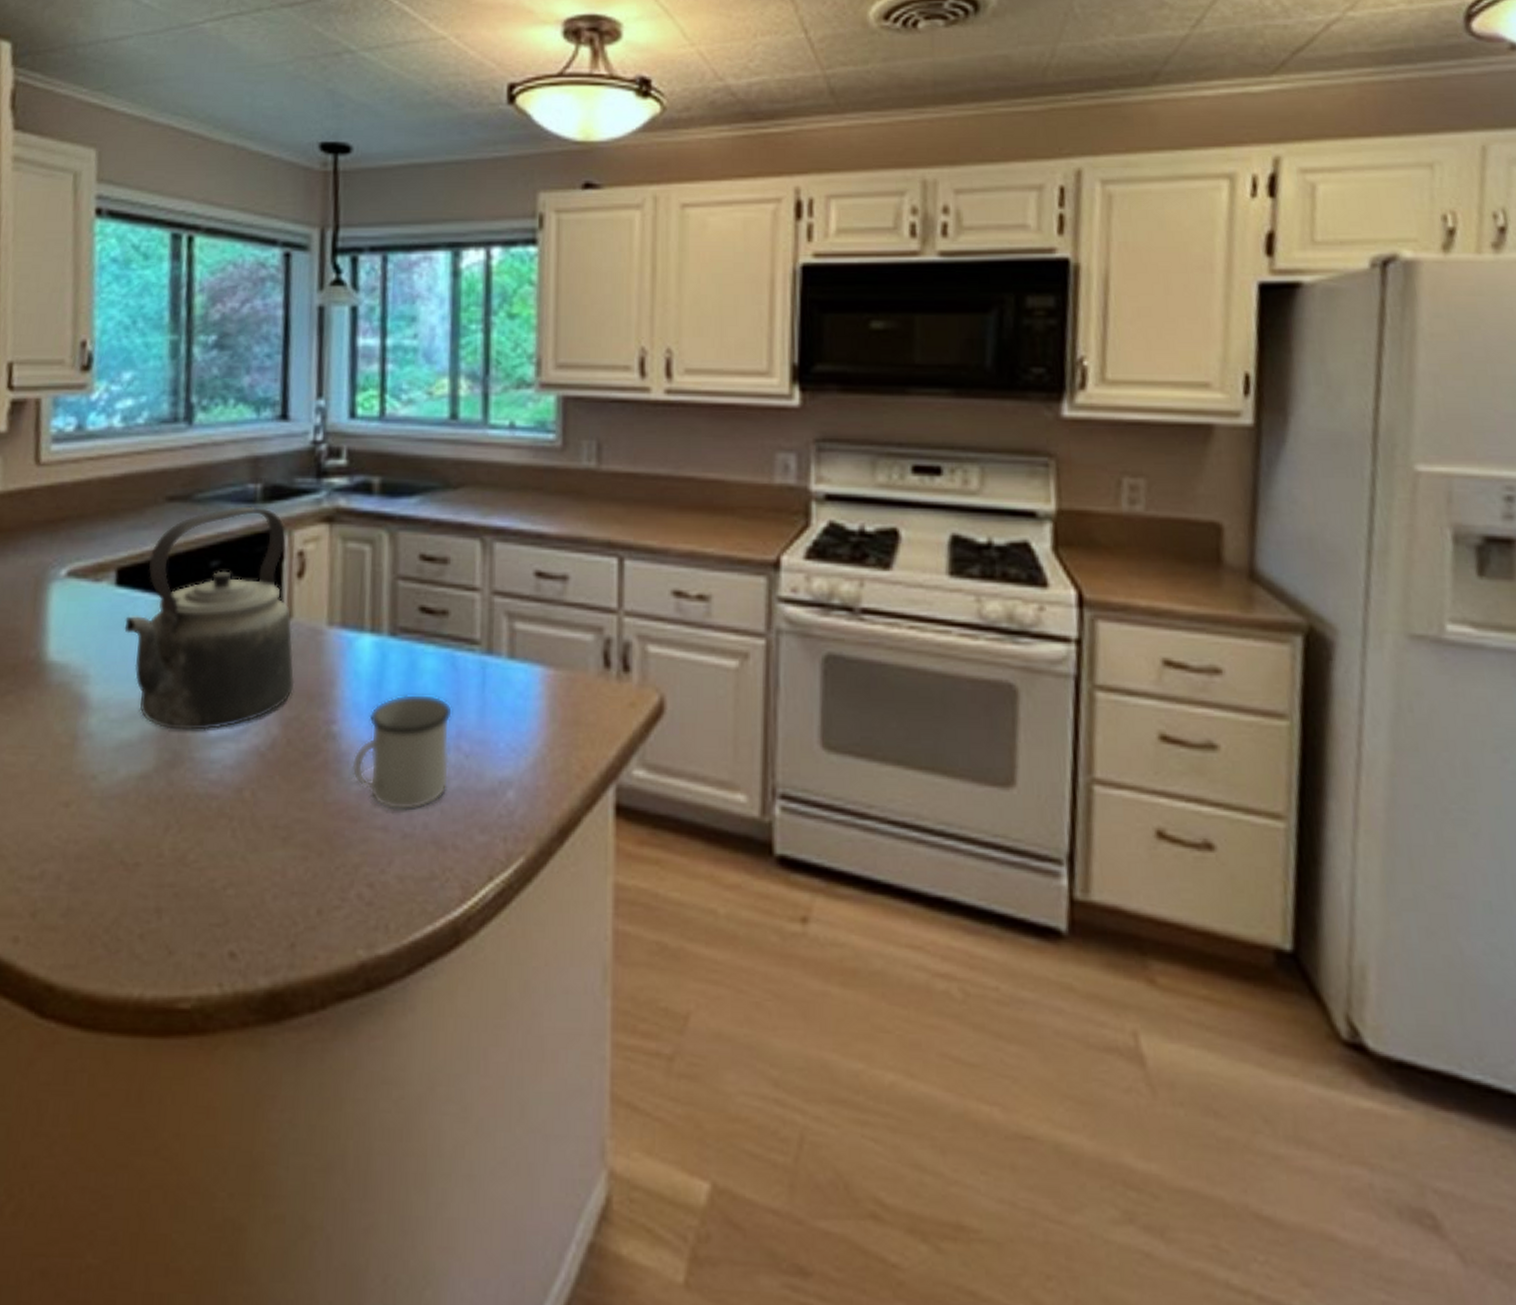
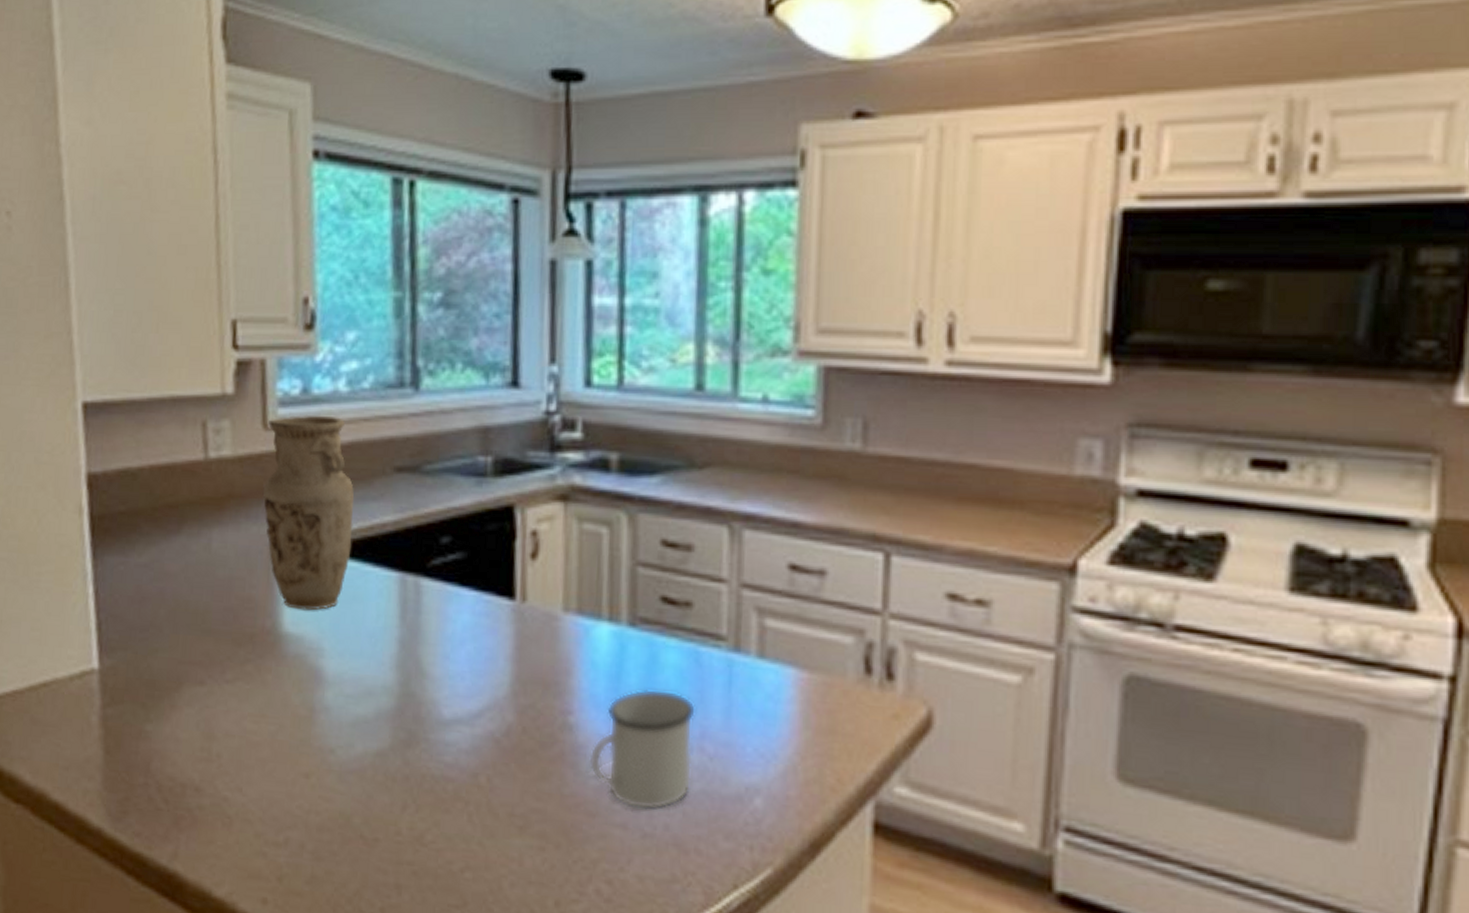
vase: none [32,450,125,638] -> present [263,415,354,611]
kettle: present [124,506,295,730] -> none [356,479,530,712]

